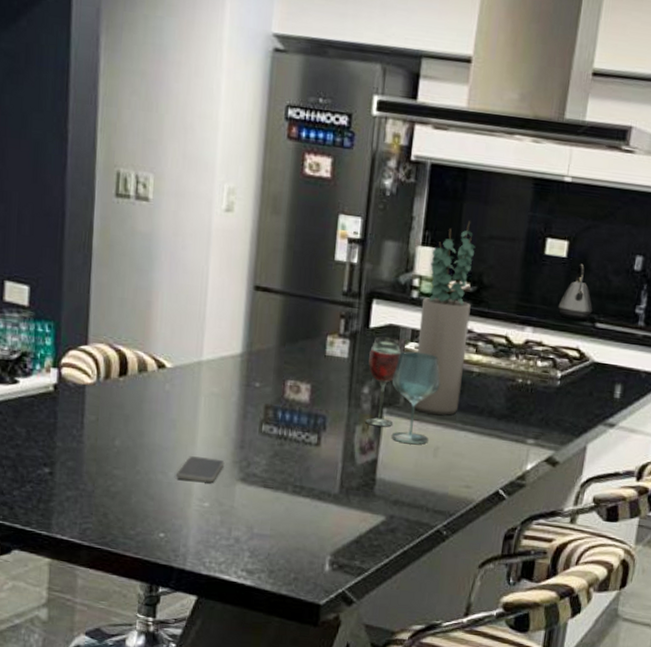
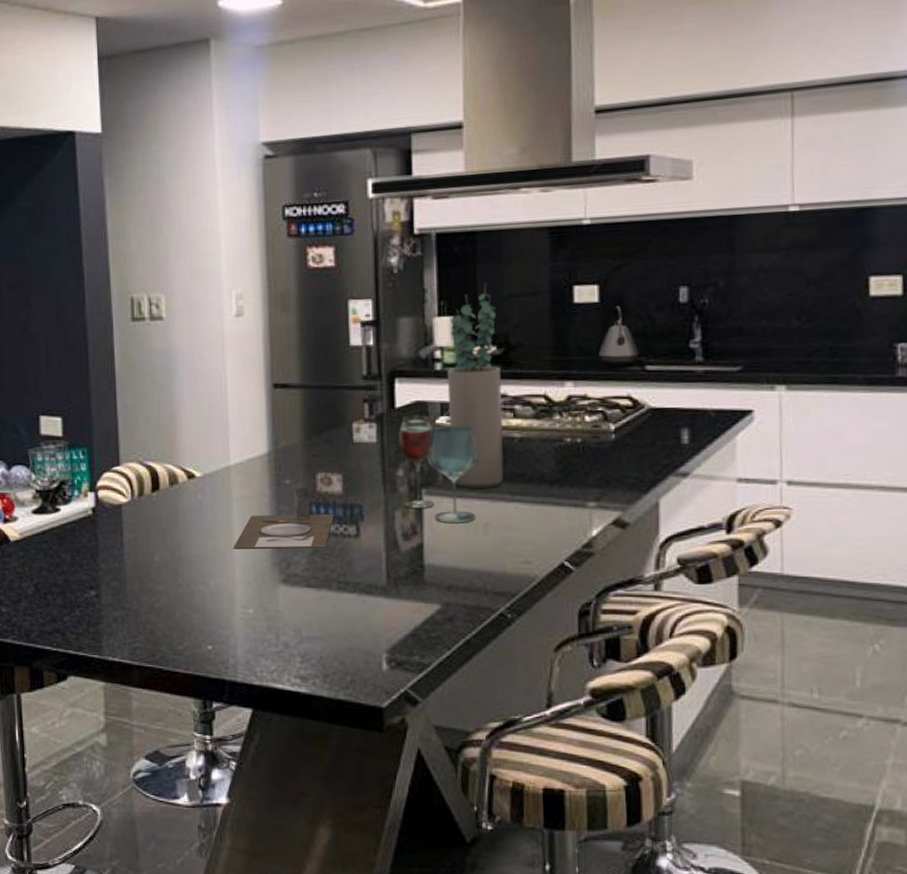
mobile phone: present [176,456,225,484] -> none [218,563,264,589]
place setting: none [196,391,299,452] -> present [234,487,335,549]

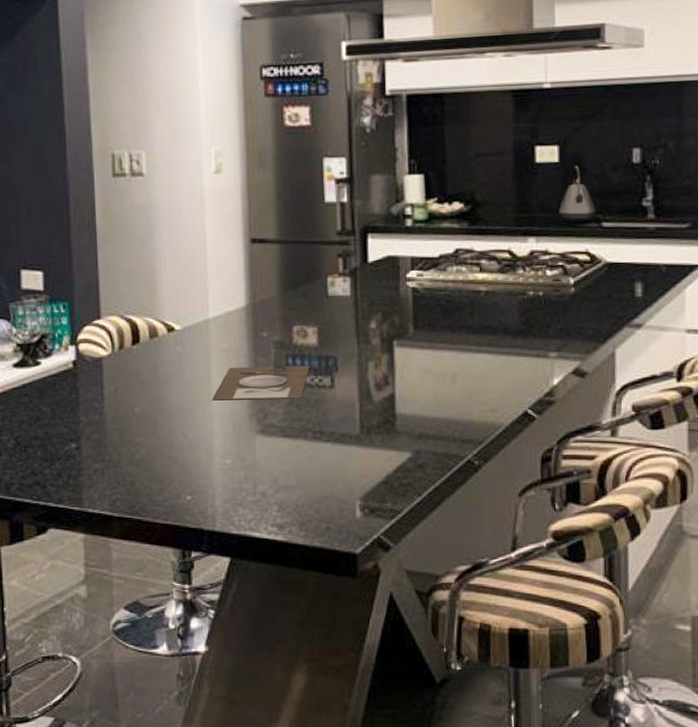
wineglass: present [399,414,434,509] -> none [372,269,405,360]
wine glass: present [426,425,480,523] -> none [398,279,448,373]
vase: present [447,283,504,488] -> none [417,143,471,340]

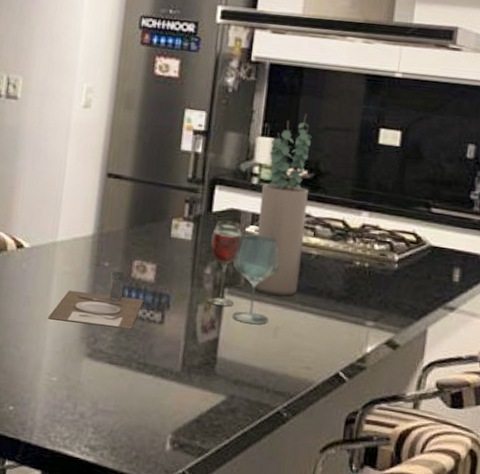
wineglass: none [372,269,405,360] -> present [207,220,243,307]
wine glass: none [398,279,448,373] -> present [232,234,280,324]
vase: none [417,143,471,340] -> present [254,113,313,296]
kettle: present [558,165,596,224] -> none [393,152,428,206]

